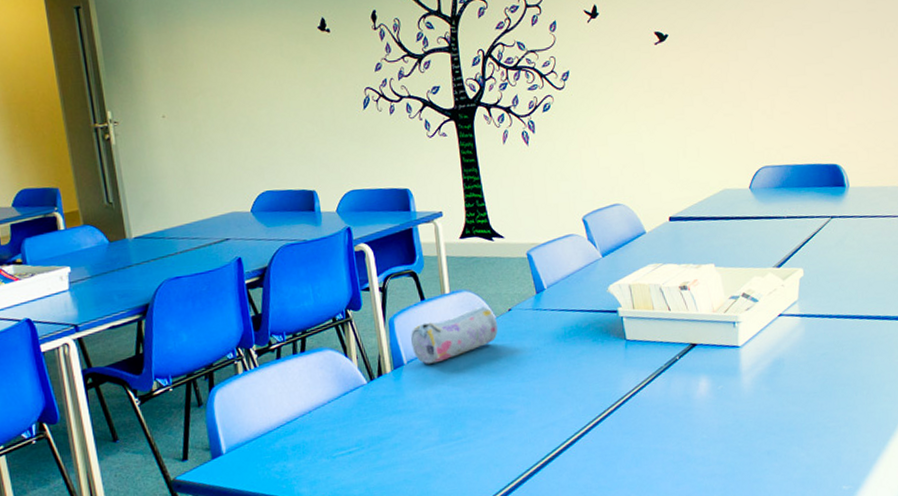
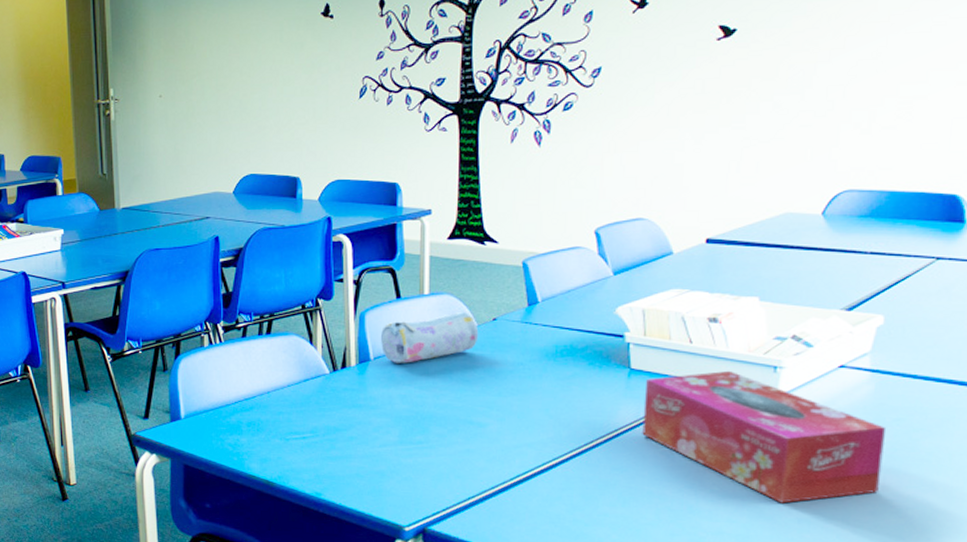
tissue box: none [639,330,819,440] -> present [642,370,887,503]

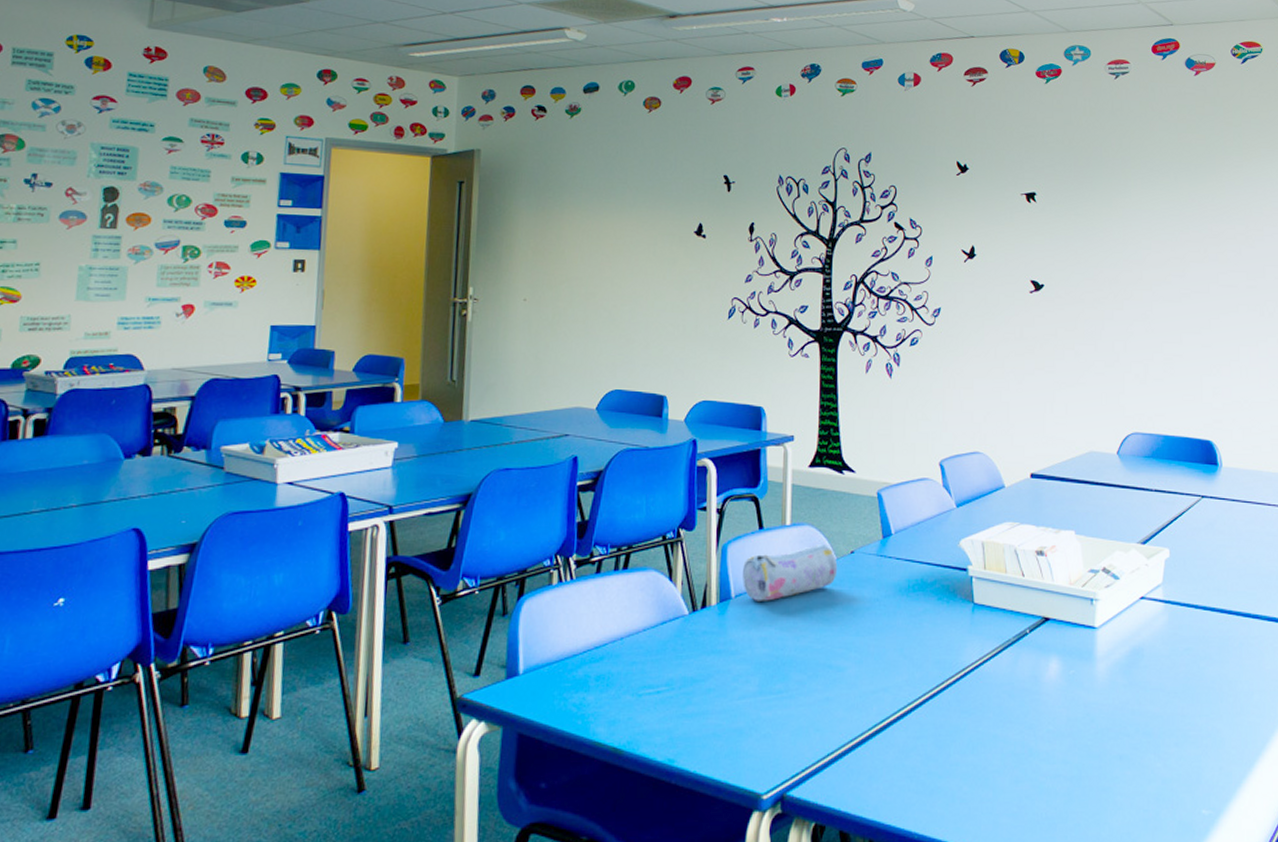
tissue box: present [642,370,887,503] -> none [986,603,1180,740]

